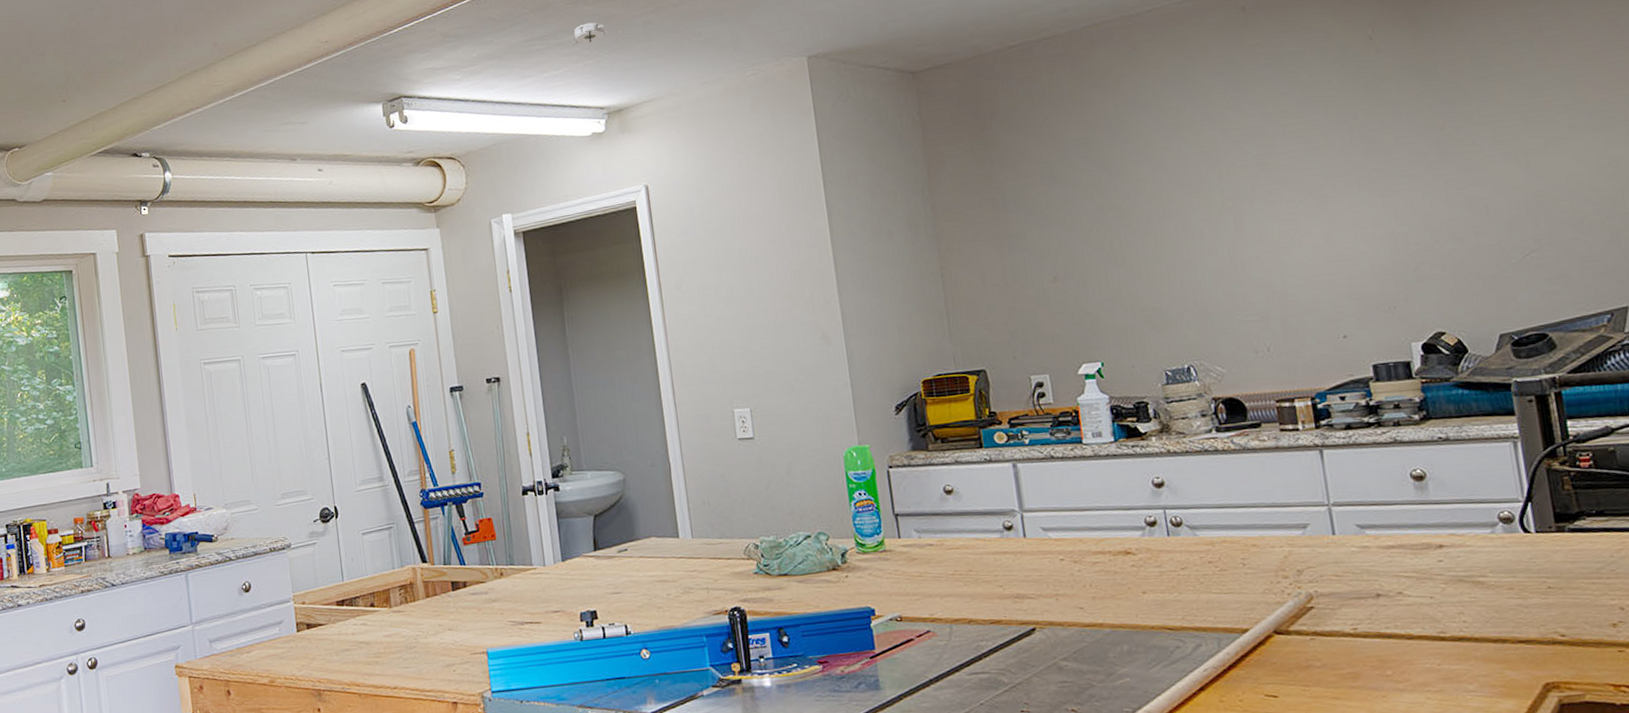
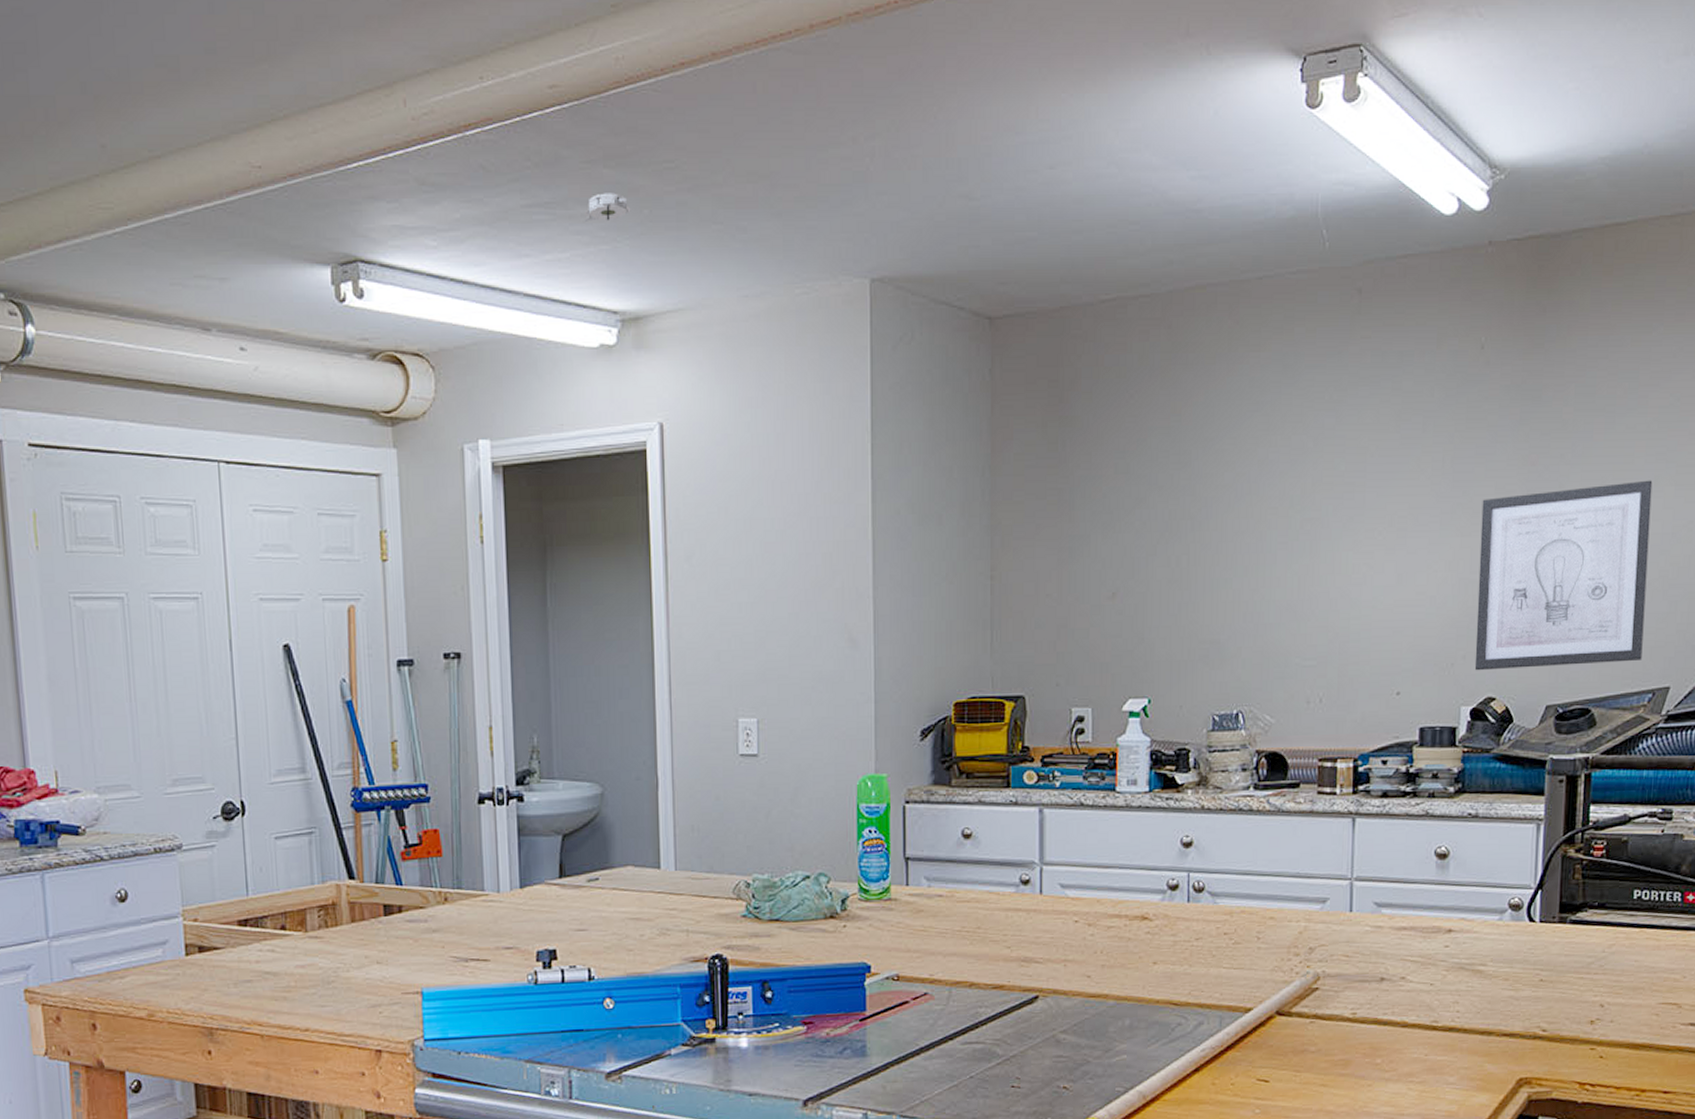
wall art: none [1396,128,1592,310] -> present [1474,480,1653,671]

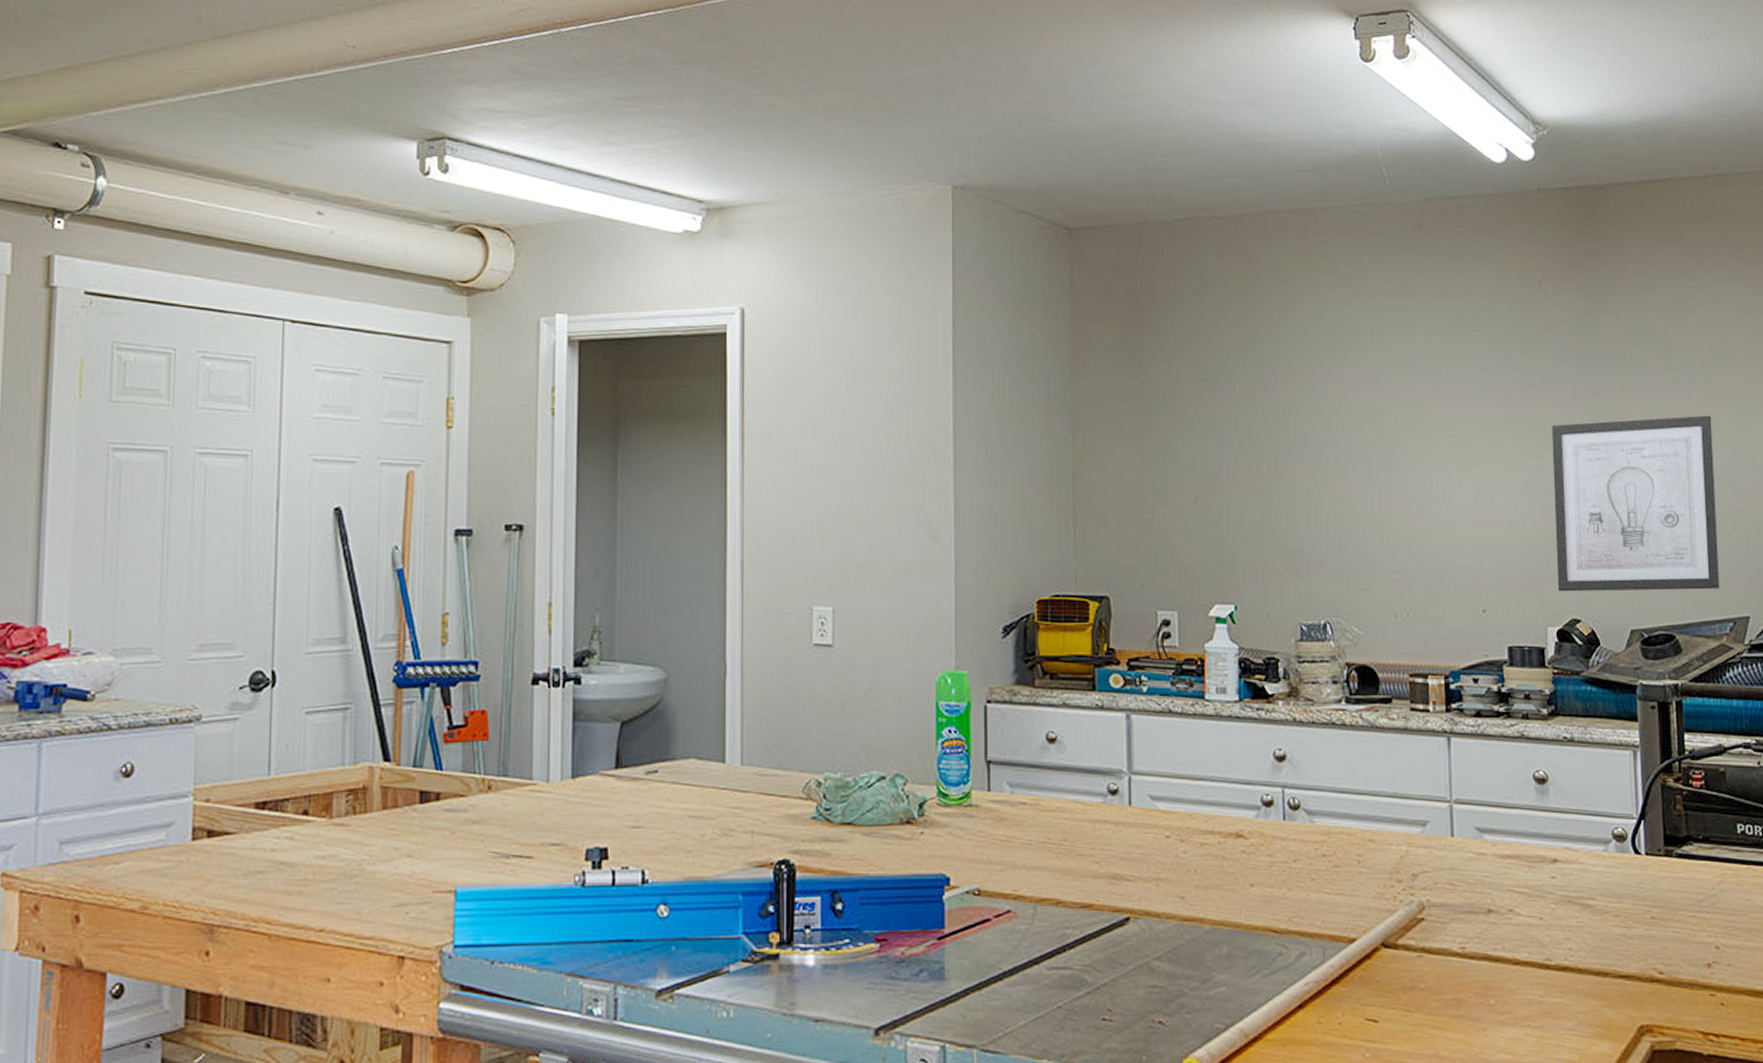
smoke detector: present [584,193,631,222] -> none [673,92,720,118]

